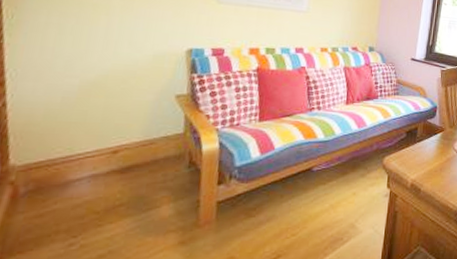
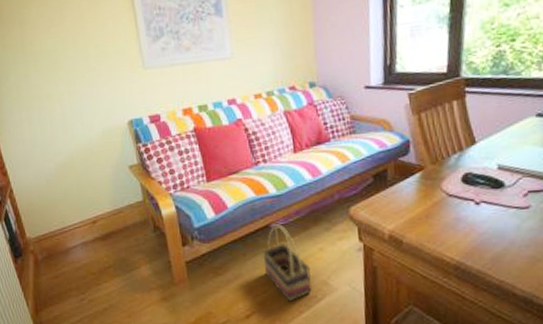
basket: none [298,168,342,244] -> present [262,224,312,302]

